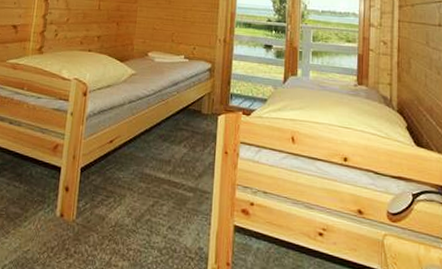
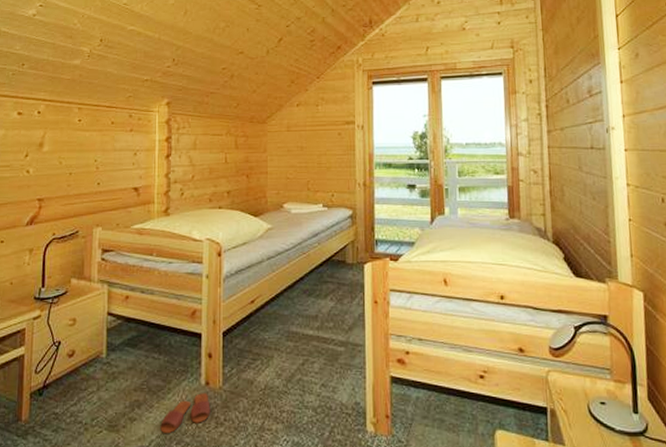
slippers: none [14,224,63,261] -> present [160,393,211,434]

